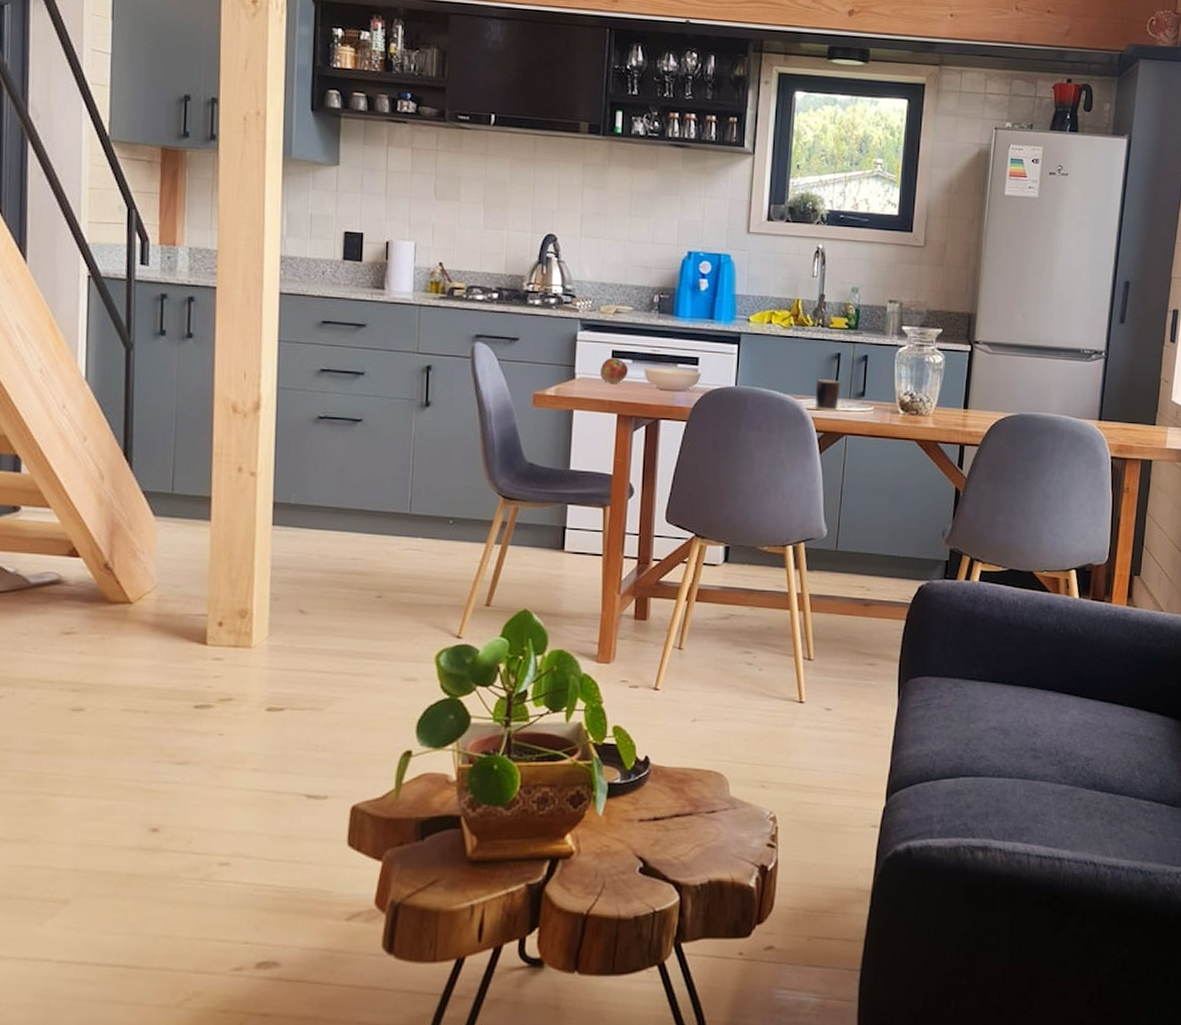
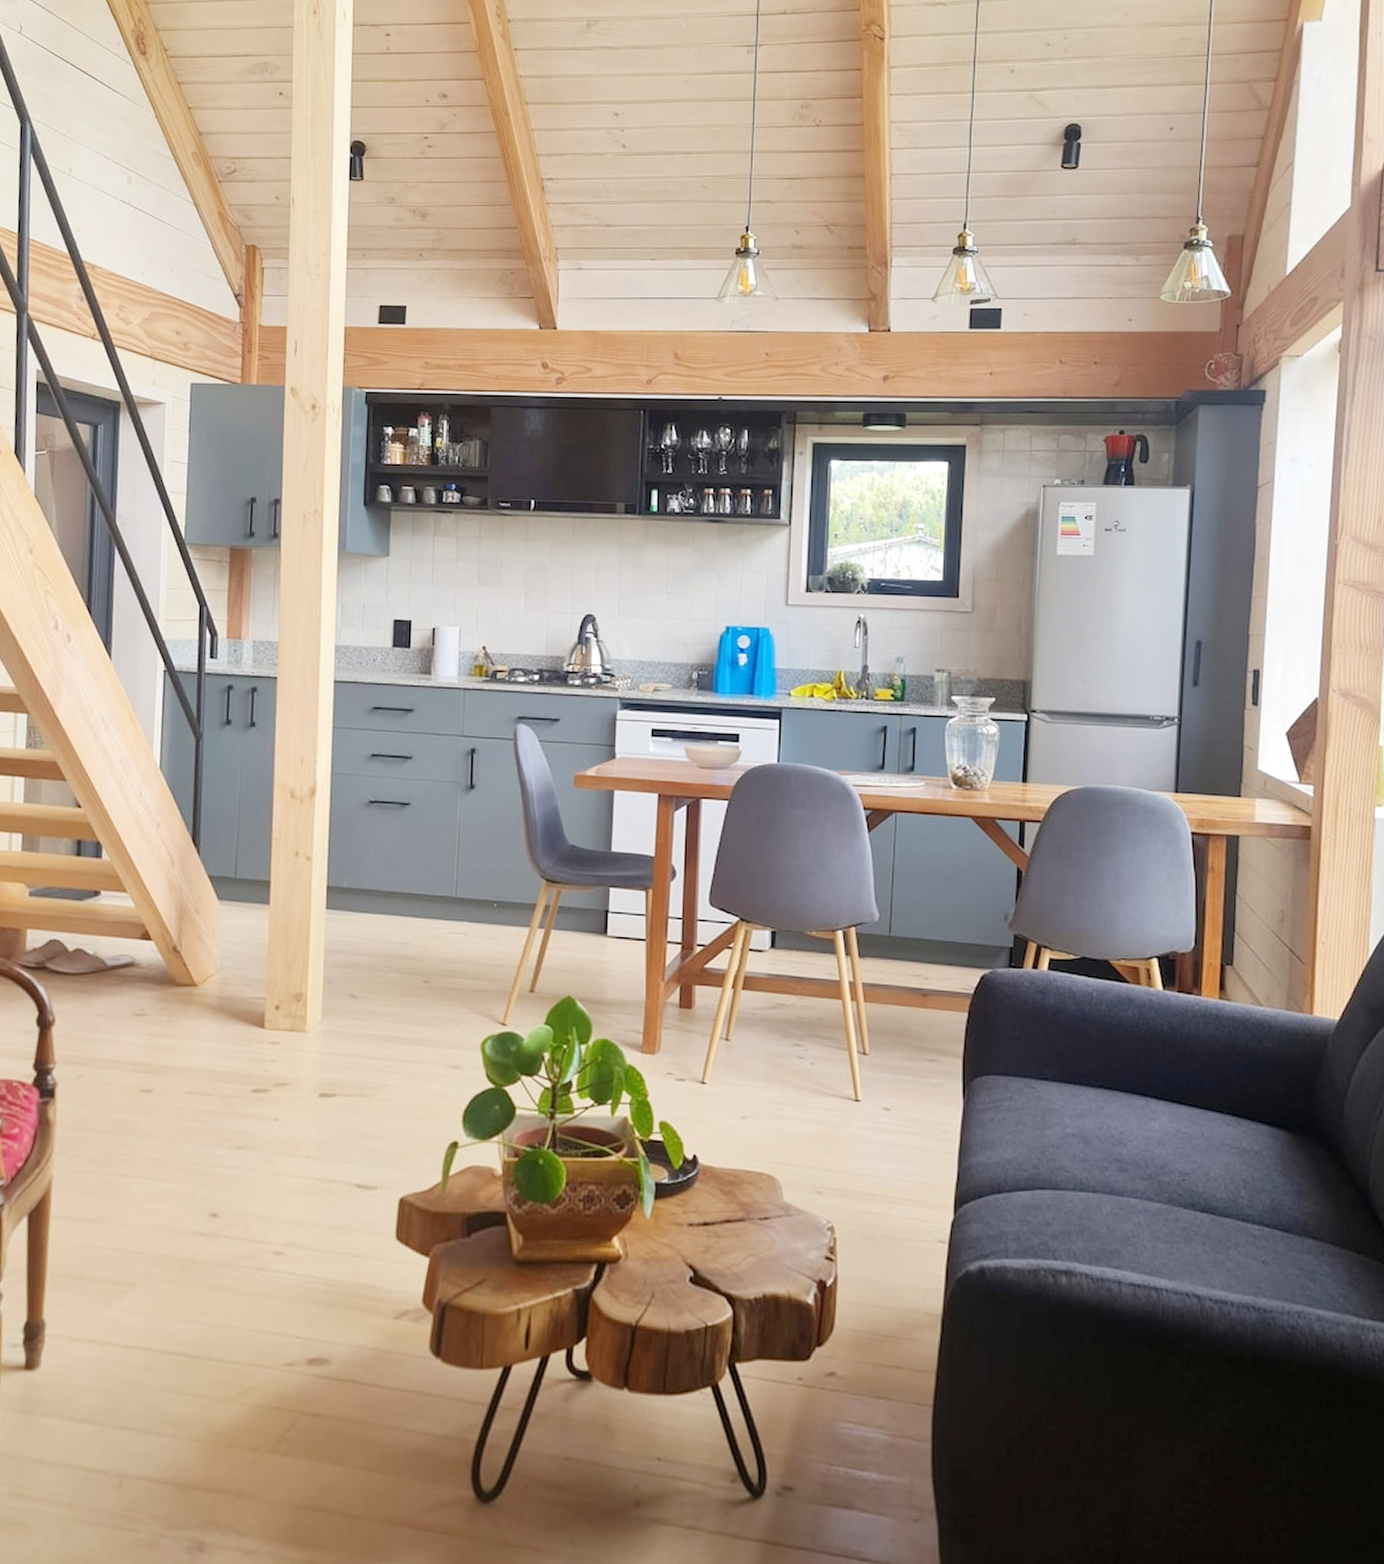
fruit: present [600,358,628,385] -> none [641,736,668,764]
mug: present [814,379,841,412] -> none [861,754,888,789]

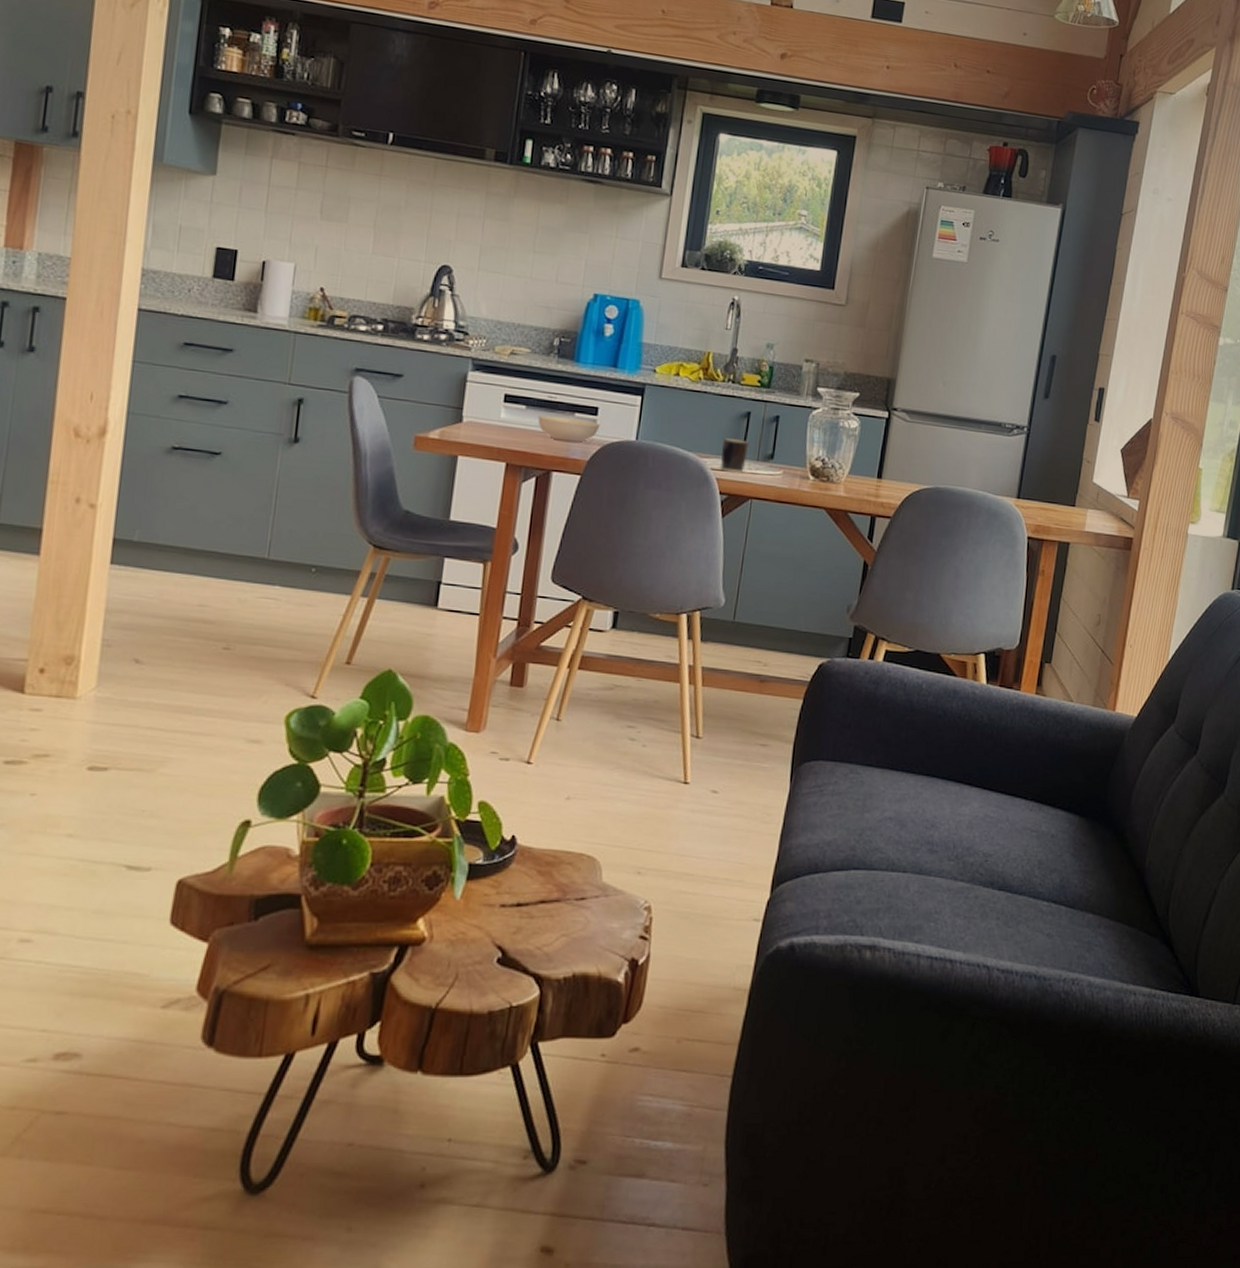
mug: none [861,754,888,789] -> present [719,438,749,474]

